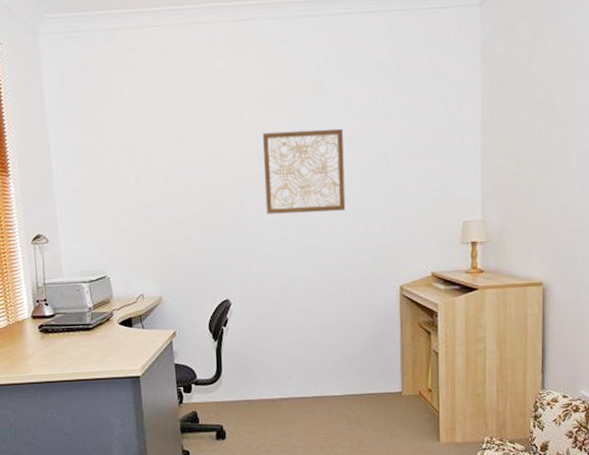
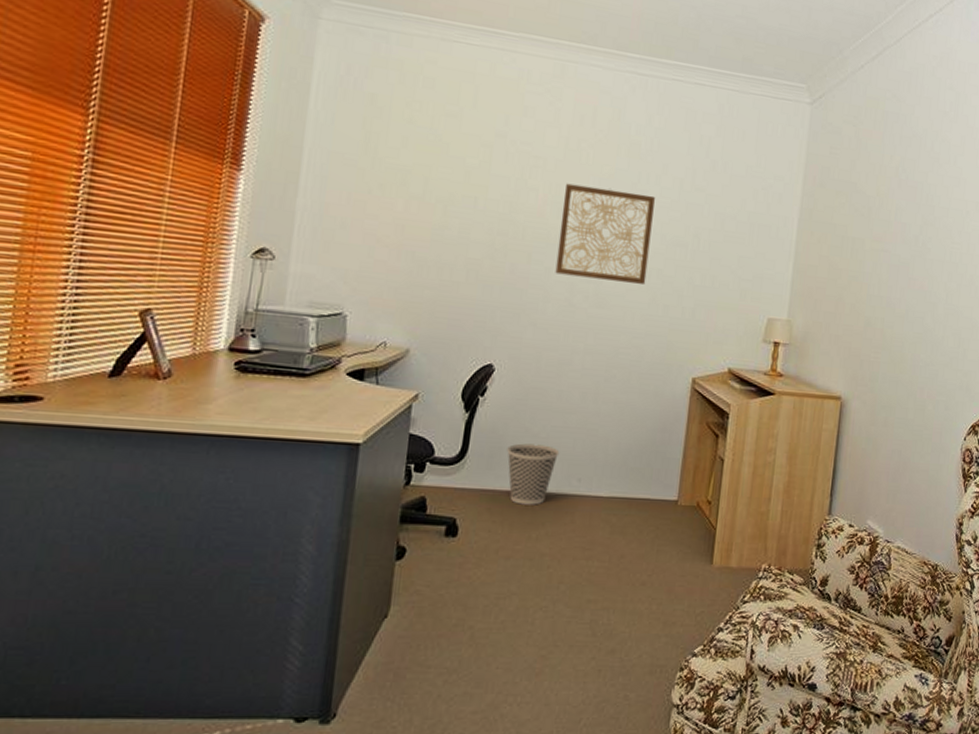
wastebasket: none [252,359,296,409] -> present [507,443,560,505]

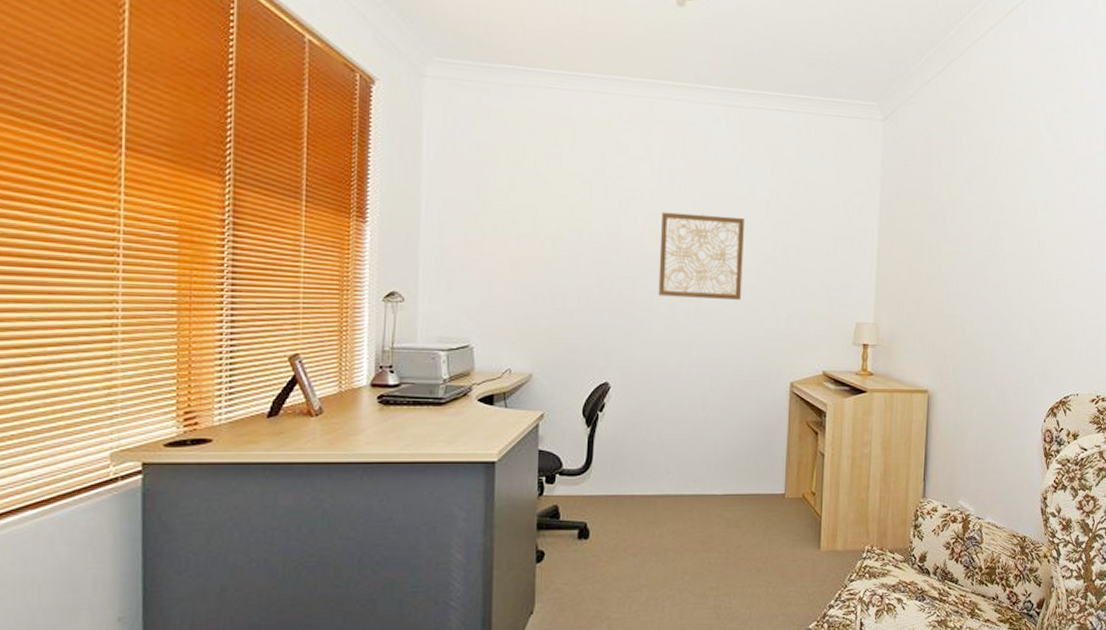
wastebasket: present [507,443,560,505] -> none [627,452,675,507]

